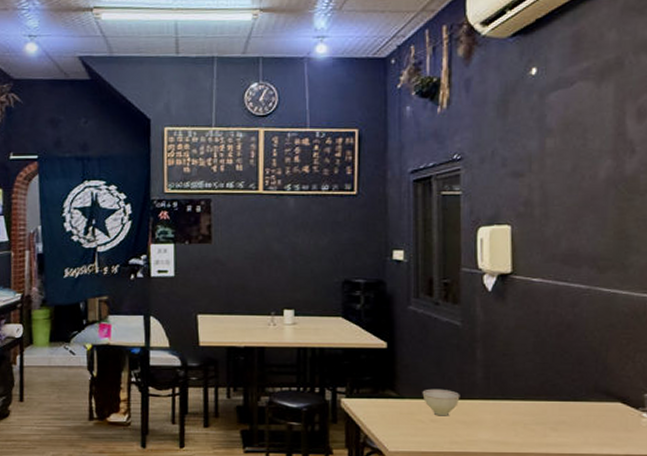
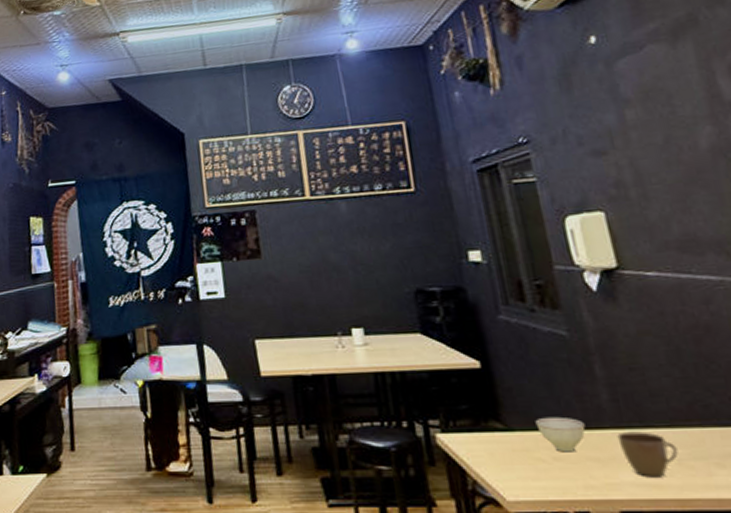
cup: none [483,402,525,437] -> present [617,431,678,478]

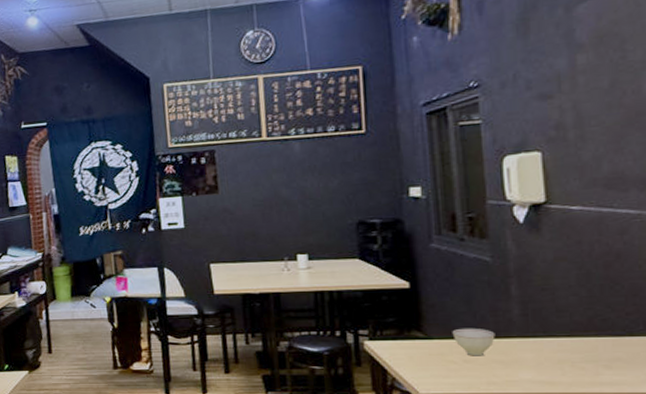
cup: present [617,431,678,478] -> none [522,340,573,376]

